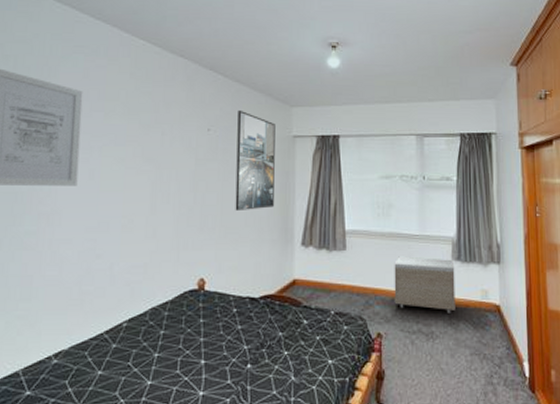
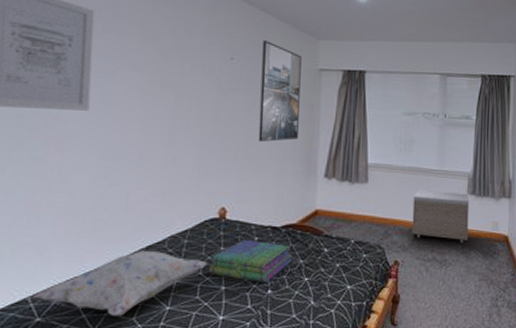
decorative pillow: none [23,324,188,391] -> present [32,251,208,317]
stack of books: none [189,311,271,356] -> present [209,239,292,282]

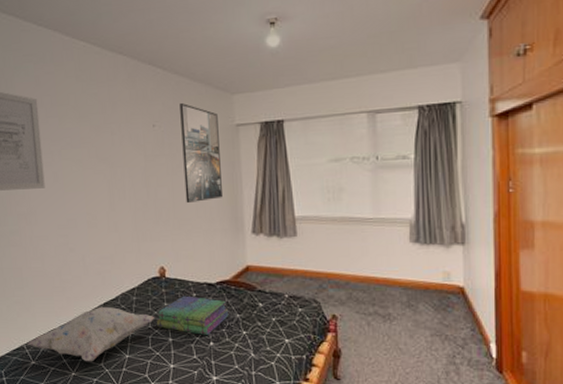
storage bench: present [412,189,470,243] -> none [347,240,414,296]

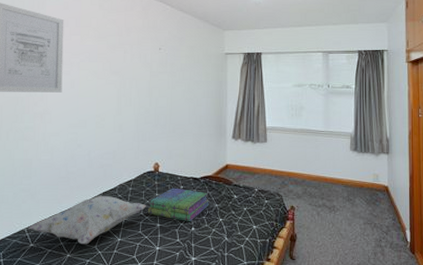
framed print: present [180,102,222,204] -> none [181,33,211,112]

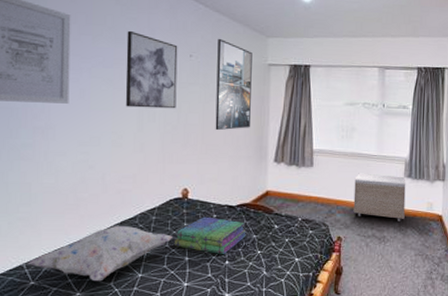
wall art: none [107,30,149,94] -> present [125,30,178,109]
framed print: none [181,33,211,112] -> present [215,38,252,131]
storage bench: none [304,147,352,192] -> present [353,173,406,221]

